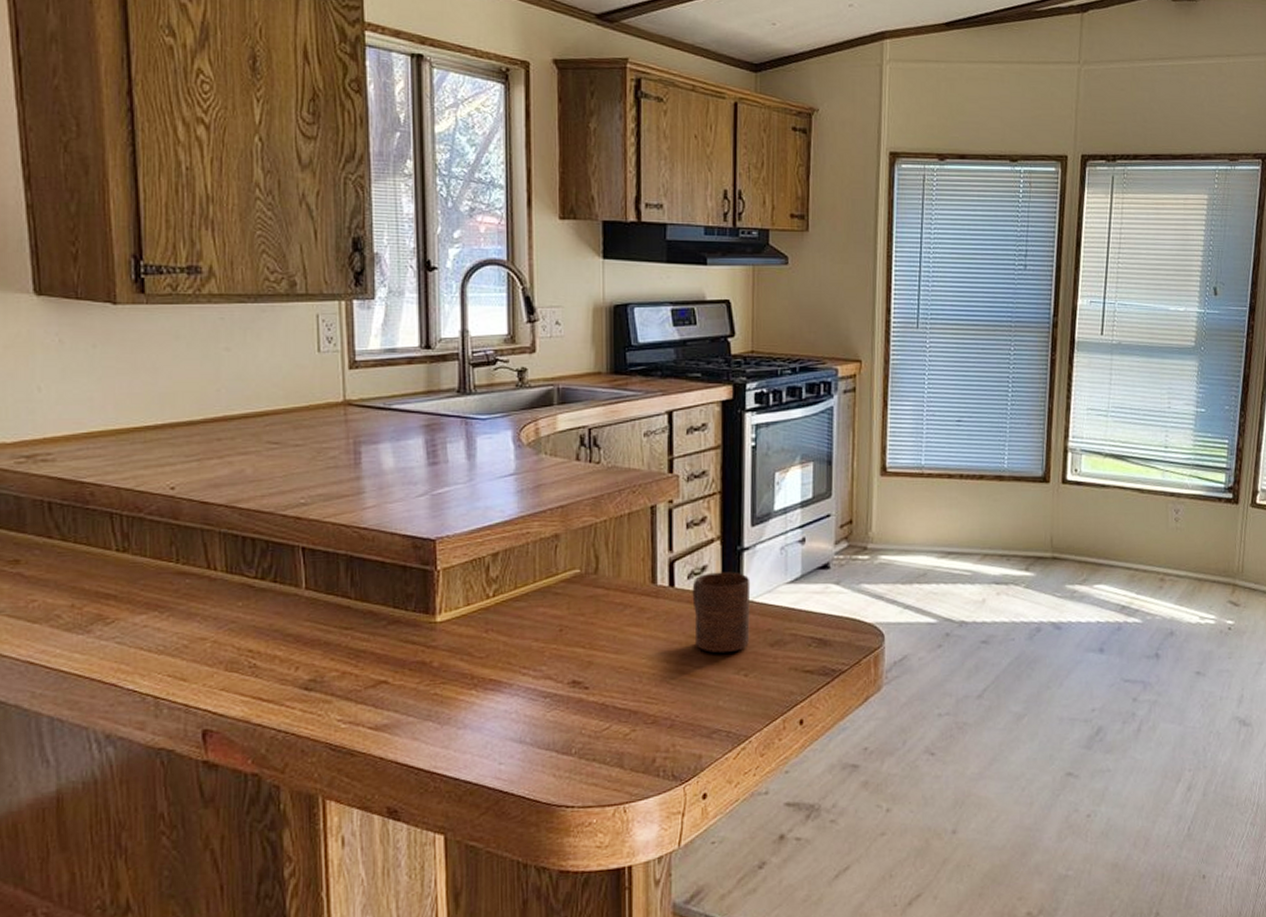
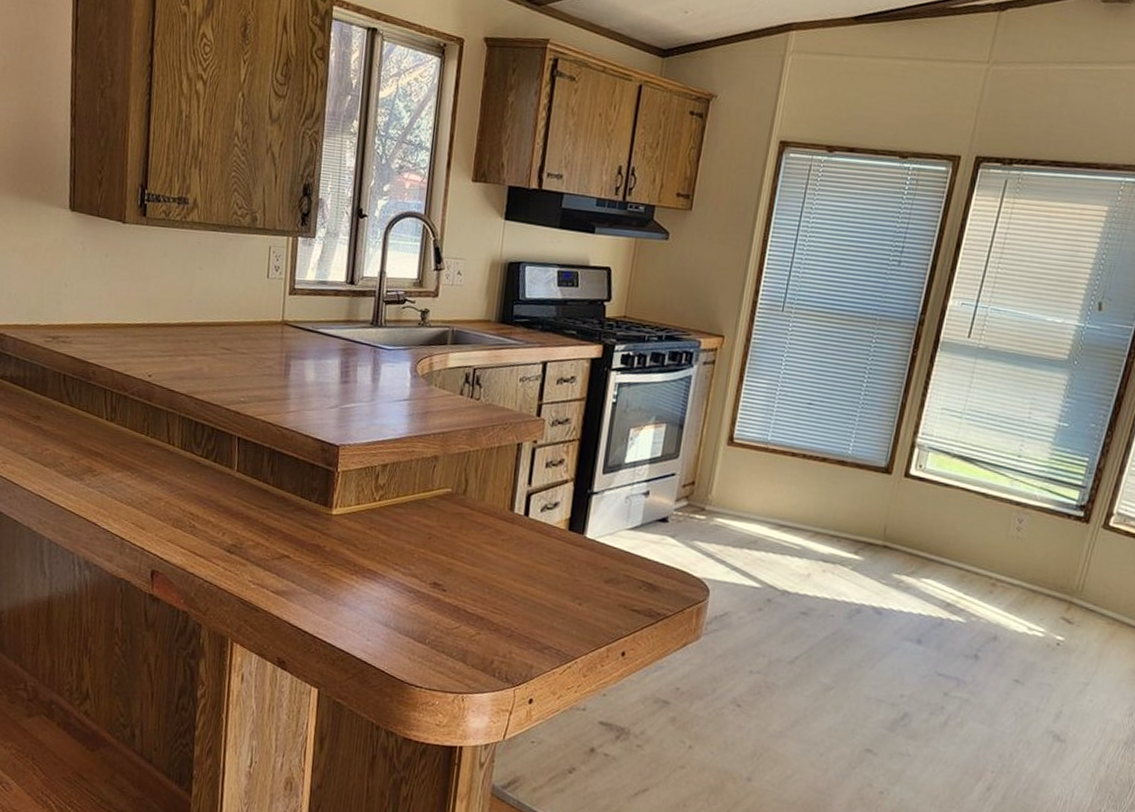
cup: present [692,572,751,654] -> none [540,509,595,582]

